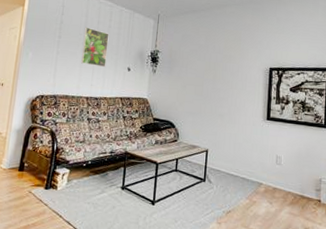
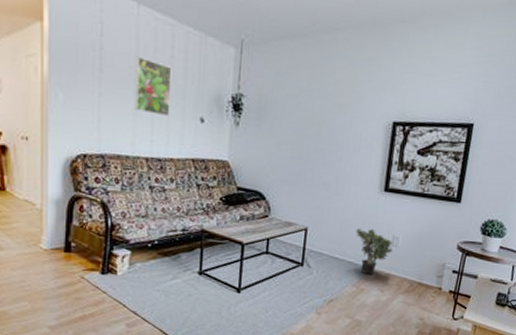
potted plant: none [246,150,277,189] -> present [355,228,393,275]

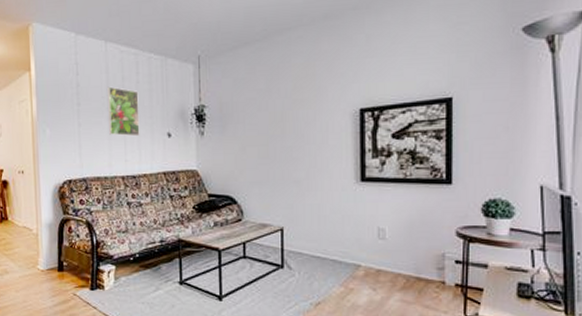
potted plant: present [355,228,393,275] -> none [335,222,380,273]

